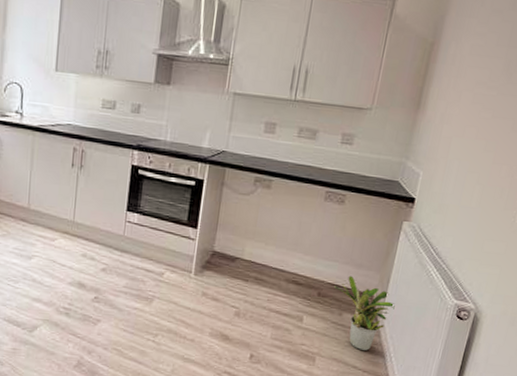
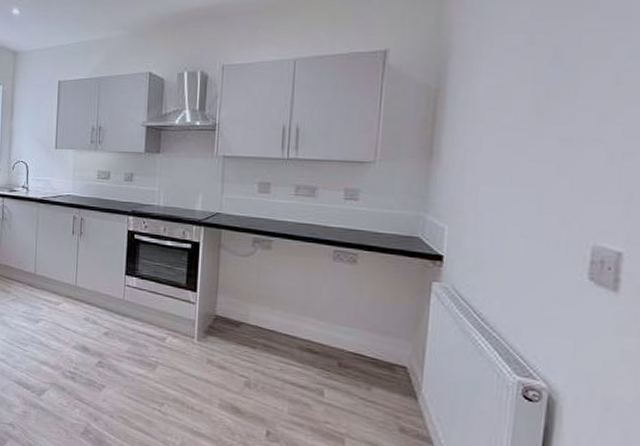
potted plant: present [334,275,395,351] -> none [357,344,437,435]

